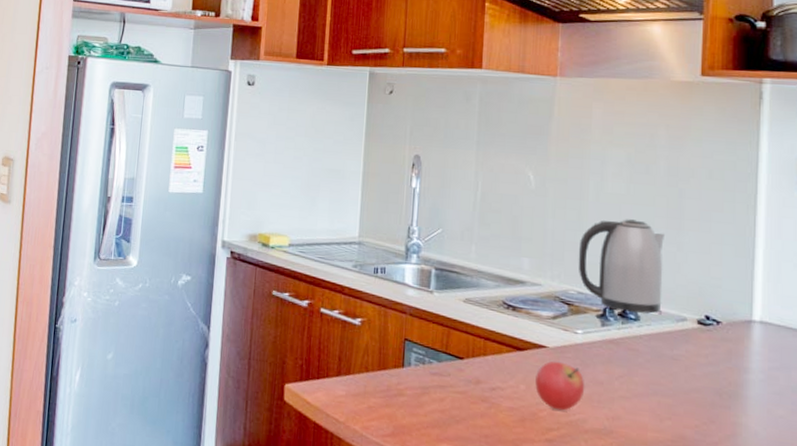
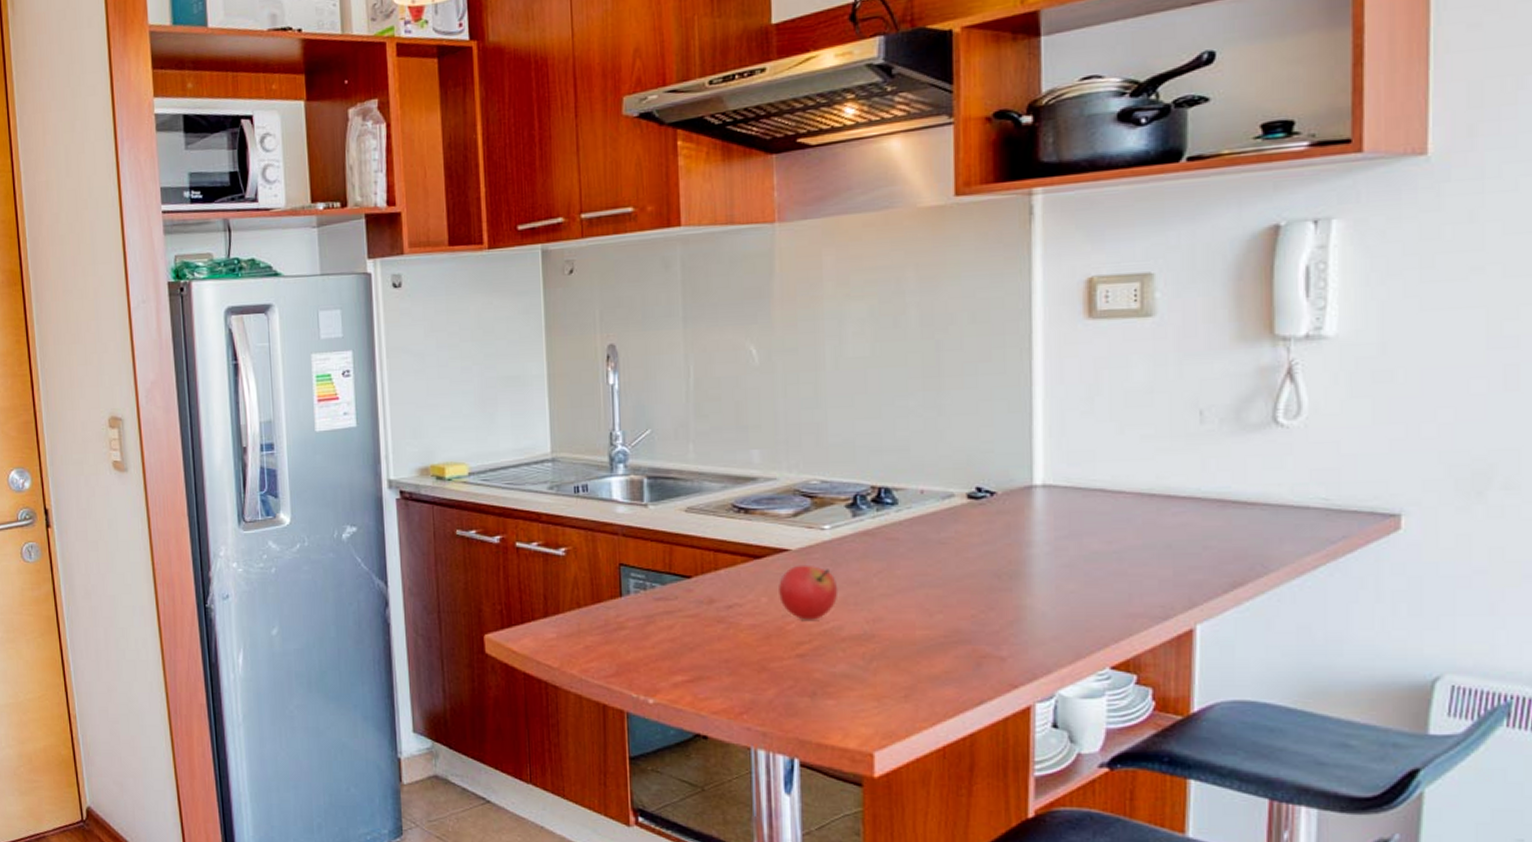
kettle: present [578,219,664,314] -> none [818,385,923,496]

